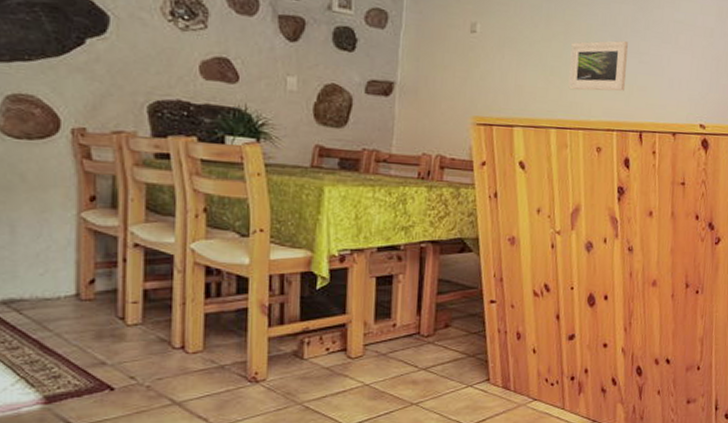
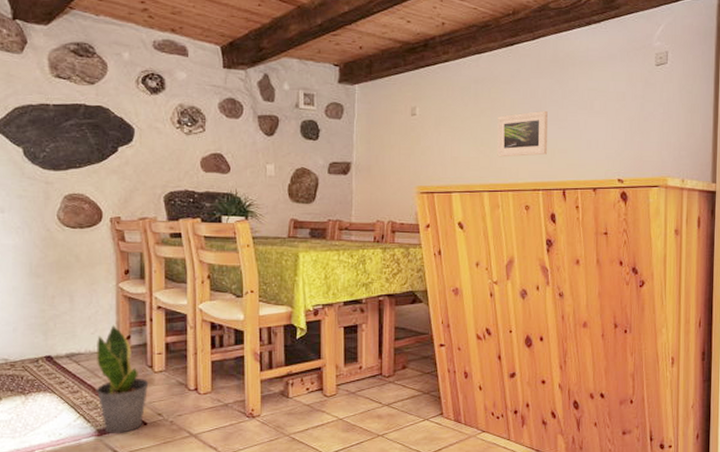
potted plant: none [44,264,119,401] -> present [96,324,149,433]

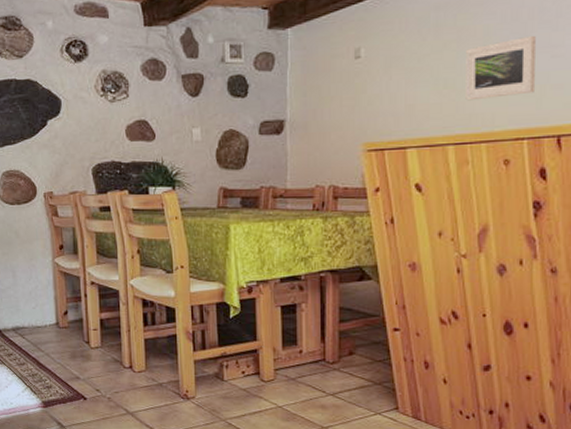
potted plant: present [96,324,149,433] -> none [38,299,87,407]

